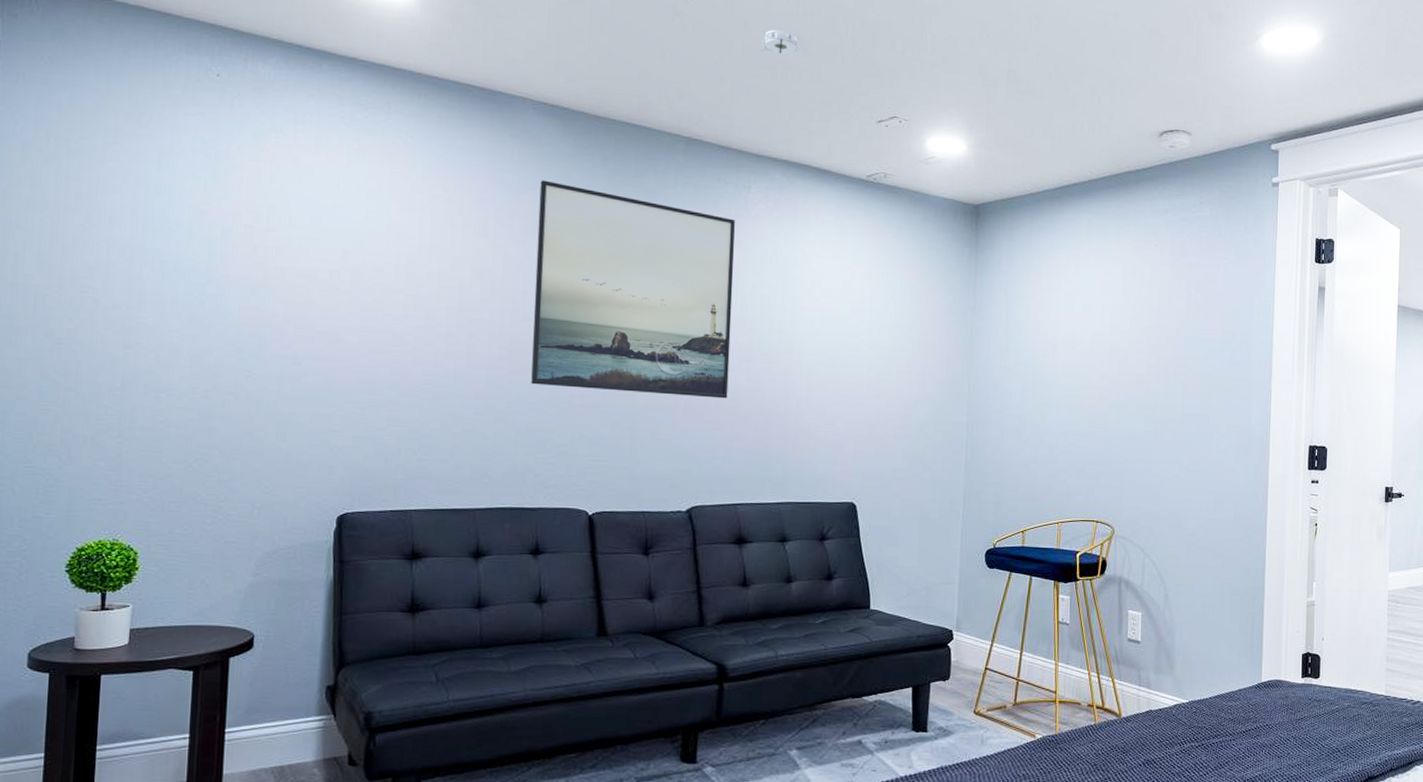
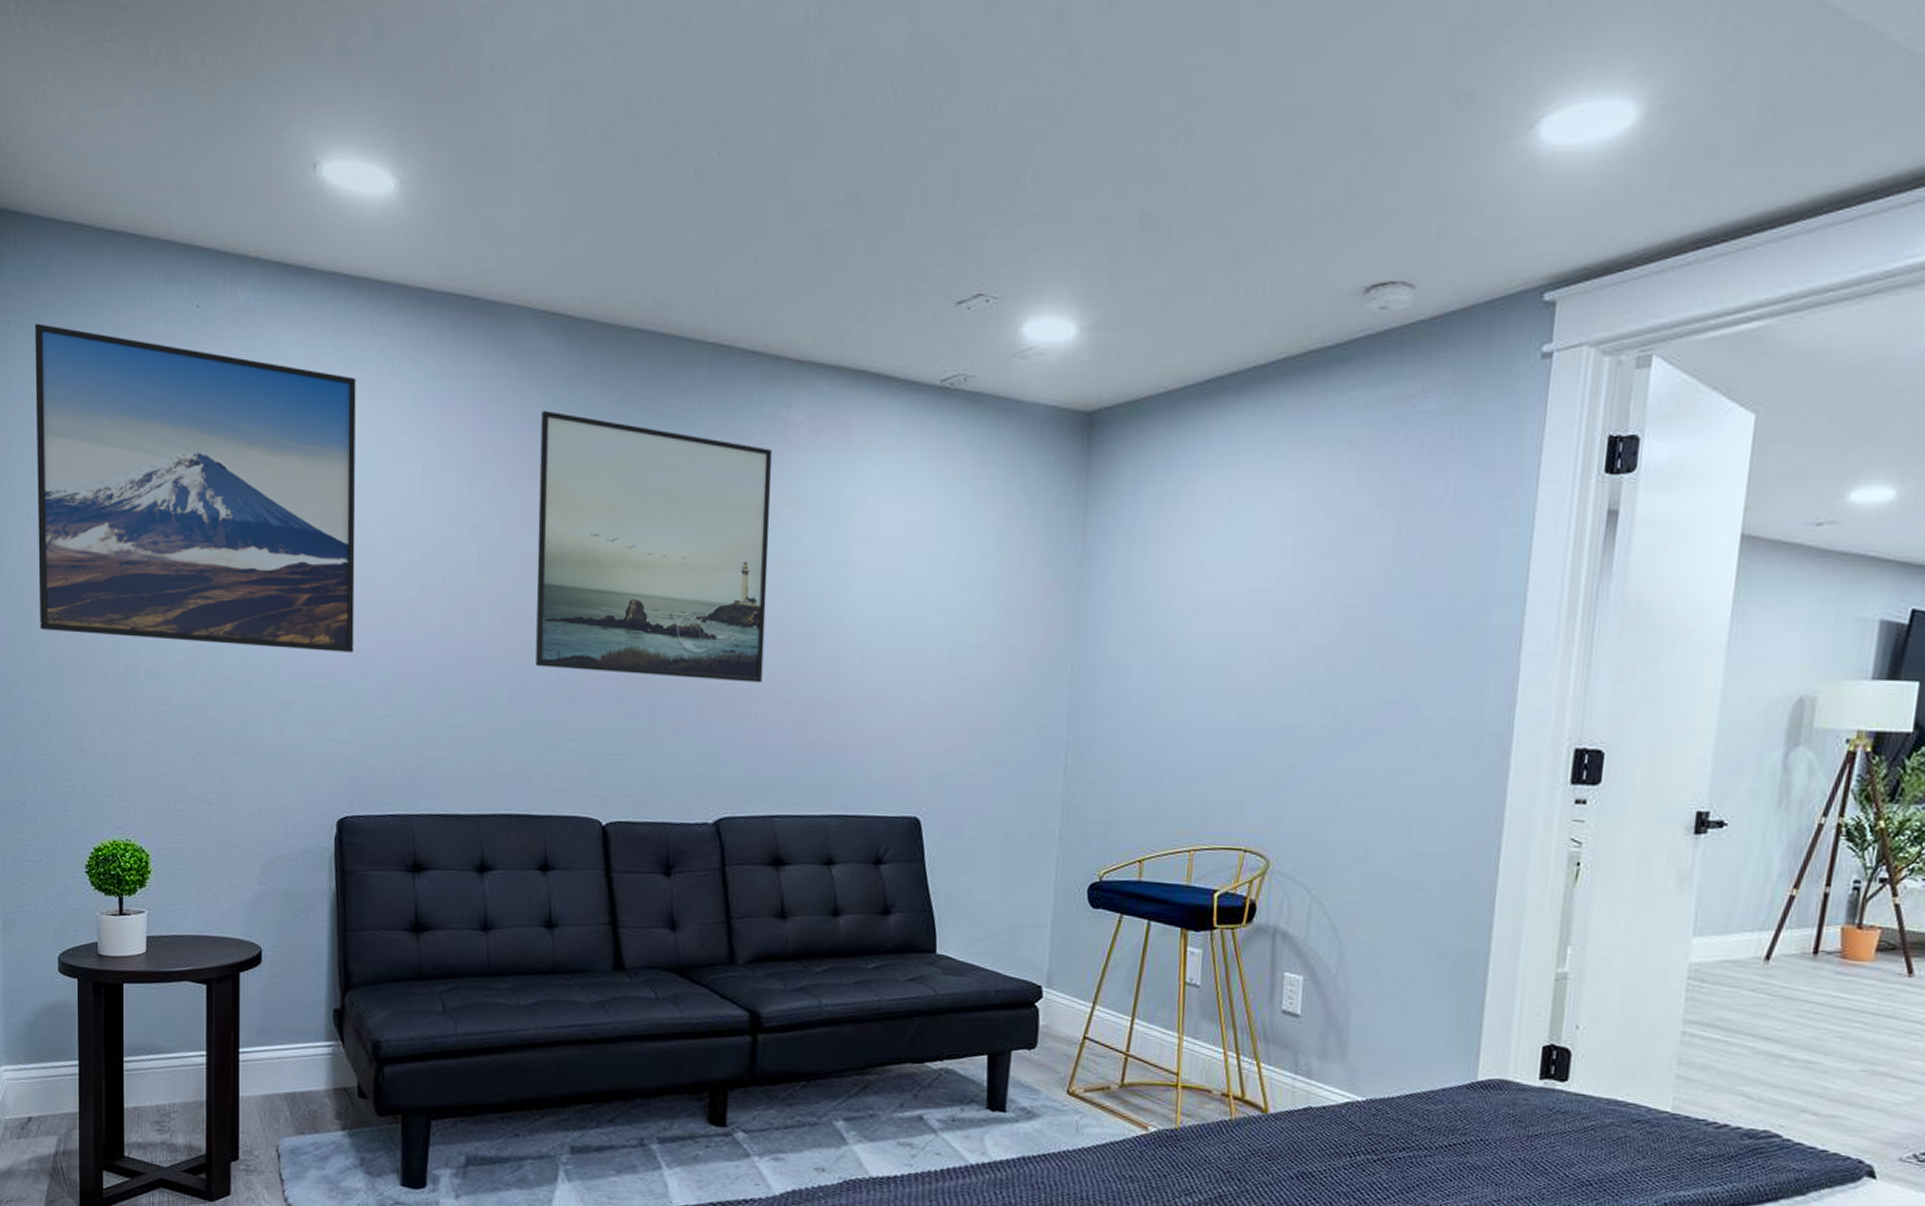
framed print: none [31,77,371,371] -> present [35,323,356,652]
smoke detector: present [760,29,800,54] -> none [803,185,855,219]

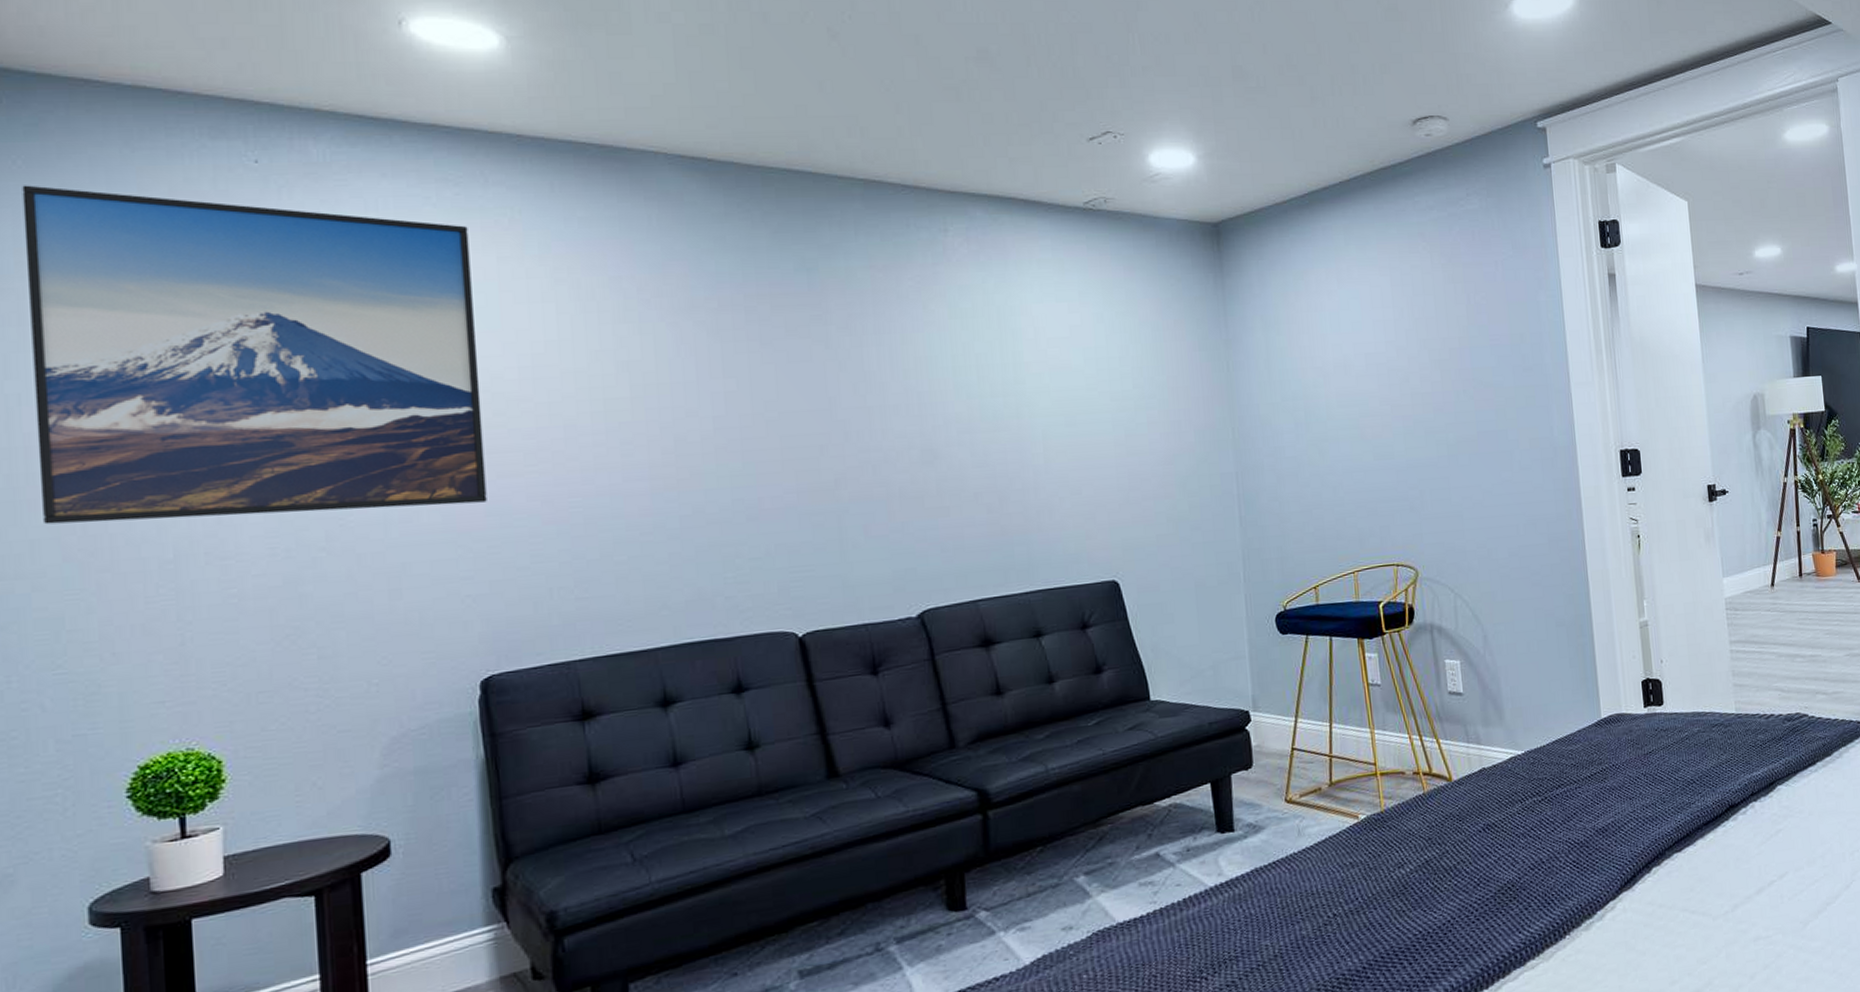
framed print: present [536,410,772,683] -> none [689,247,951,492]

